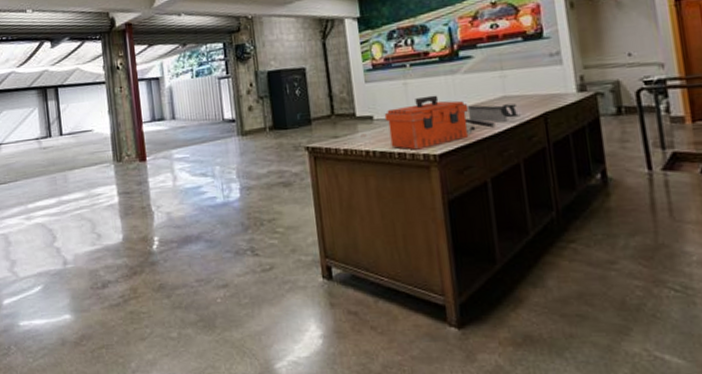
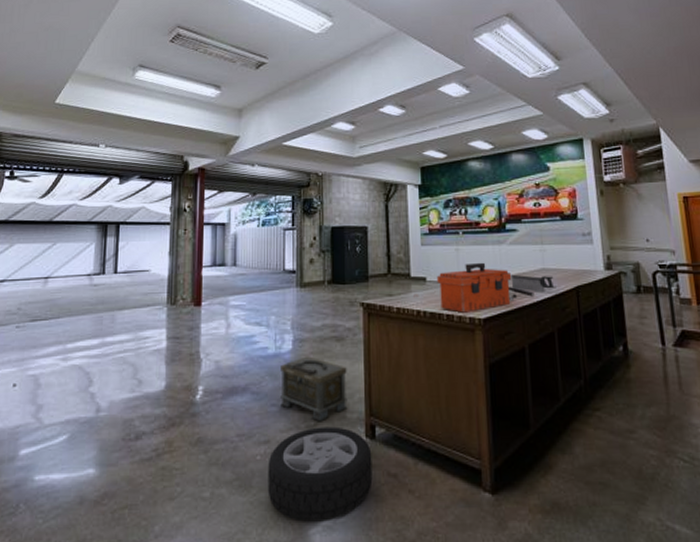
car tire: none [228,269,333,358] -> present [268,426,373,522]
treasure chest: none [230,203,302,266] -> present [280,356,348,422]

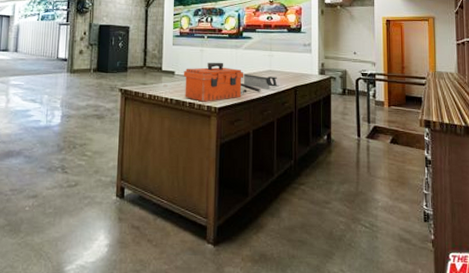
car tire: present [268,426,373,522] -> none [33,186,120,261]
treasure chest: present [280,356,348,422] -> none [48,129,105,183]

